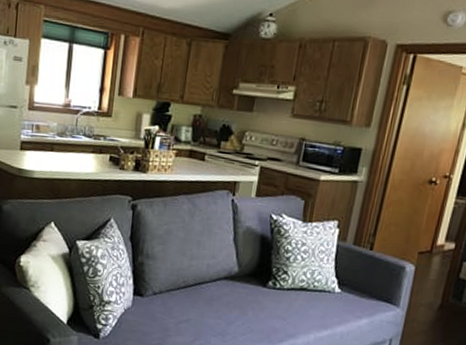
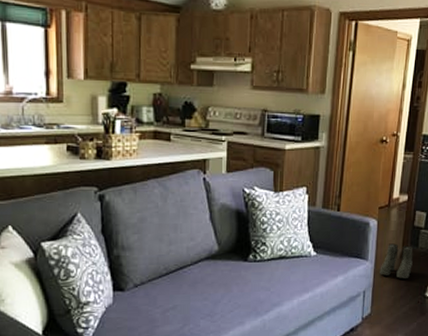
boots: none [411,293,455,335] -> present [379,243,413,280]

